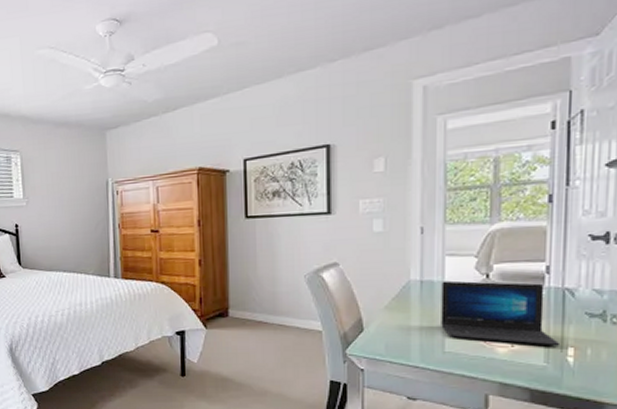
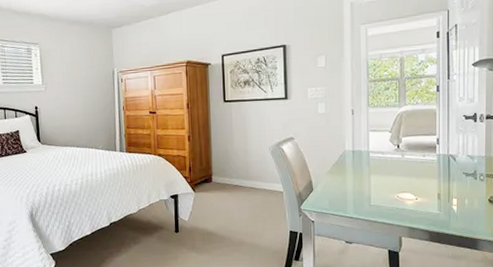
laptop: present [441,280,561,347] -> none [367,150,448,199]

